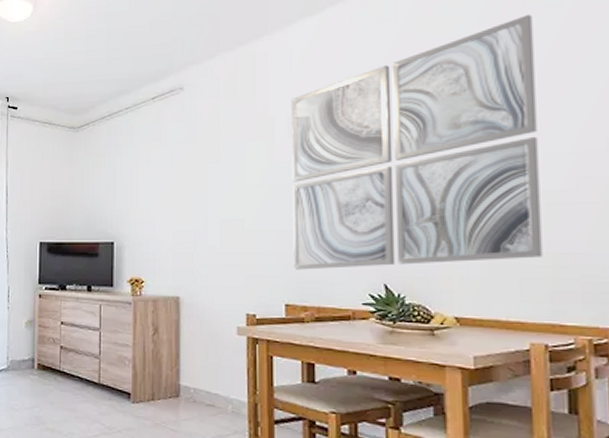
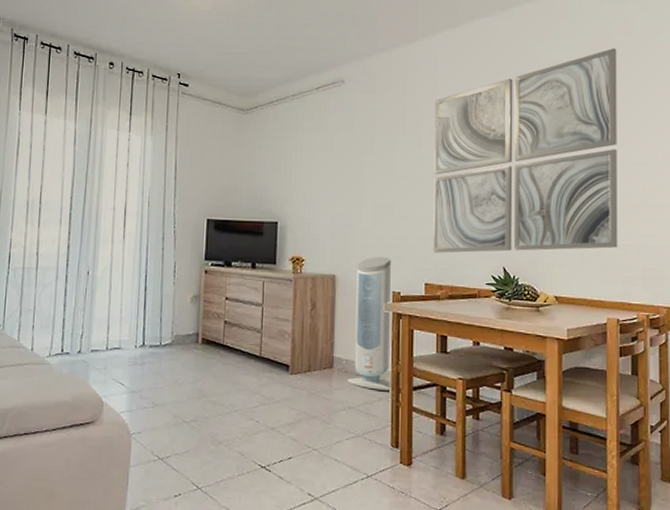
air purifier: none [197,275,249,423] -> present [347,256,392,390]

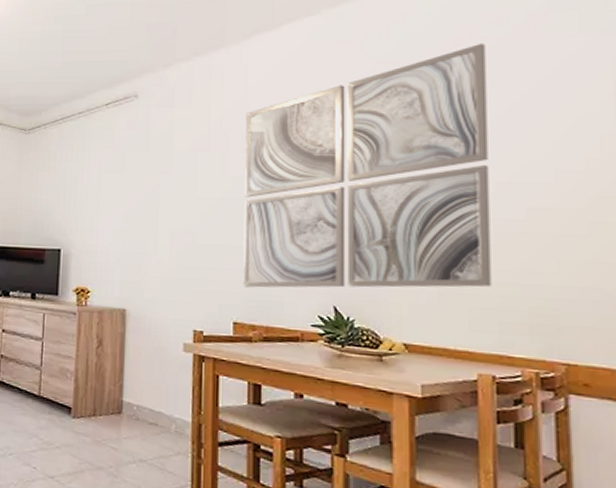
air purifier: present [347,256,392,390] -> none [139,289,193,444]

